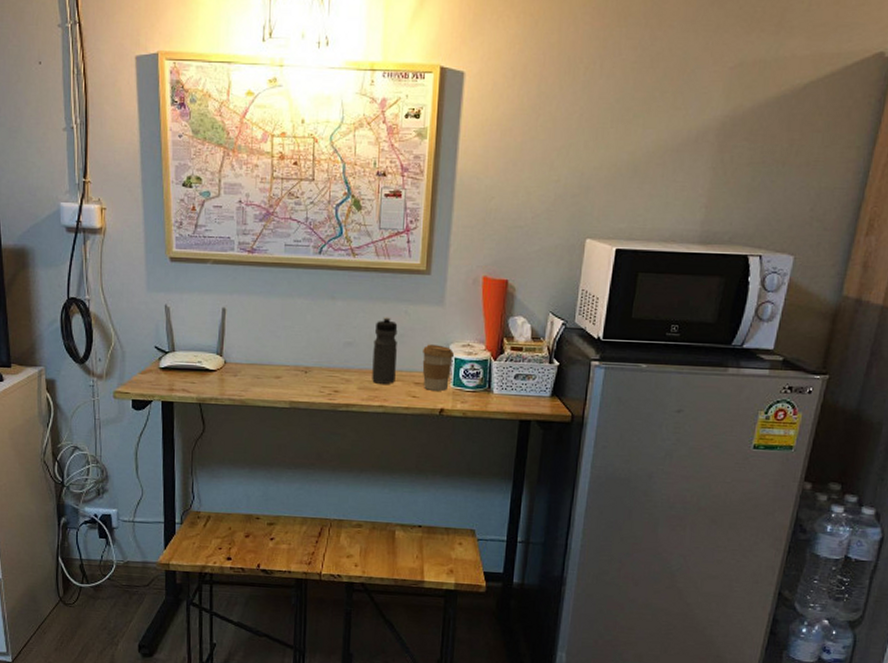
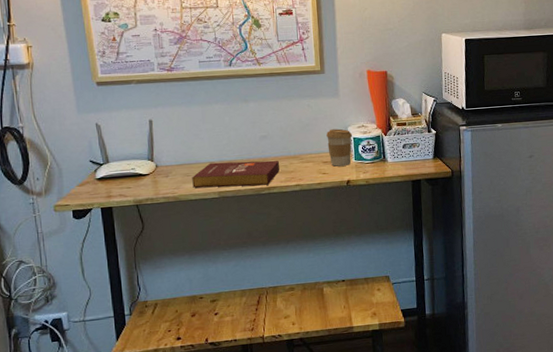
book: none [262,366,362,401] -> present [192,160,279,188]
water bottle: present [372,317,398,384] -> none [285,111,307,167]

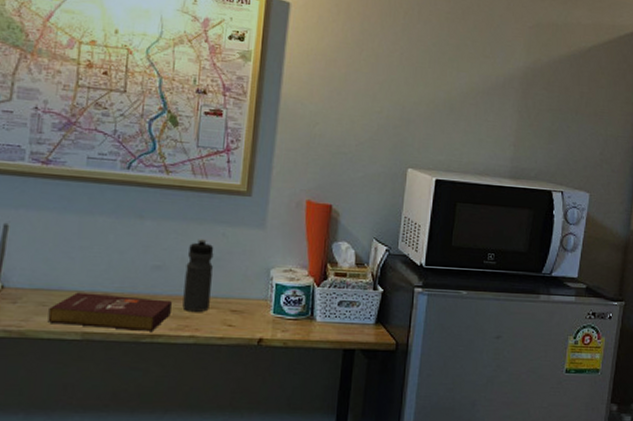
water bottle: none [285,111,307,167] -> present [182,239,214,312]
coffee cup: present [326,128,353,167] -> none [240,269,276,319]

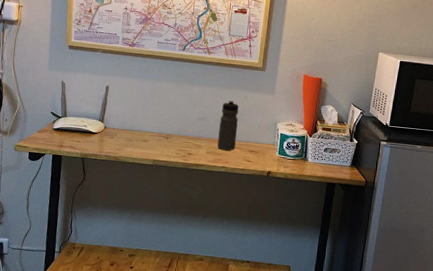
book: present [47,292,172,331] -> none [132,133,210,162]

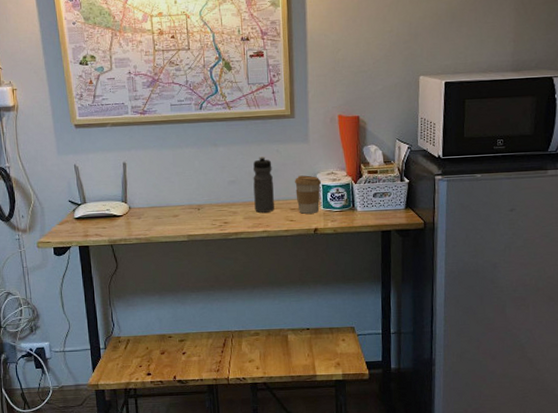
coffee cup: none [256,122,281,158] -> present [295,175,322,214]

